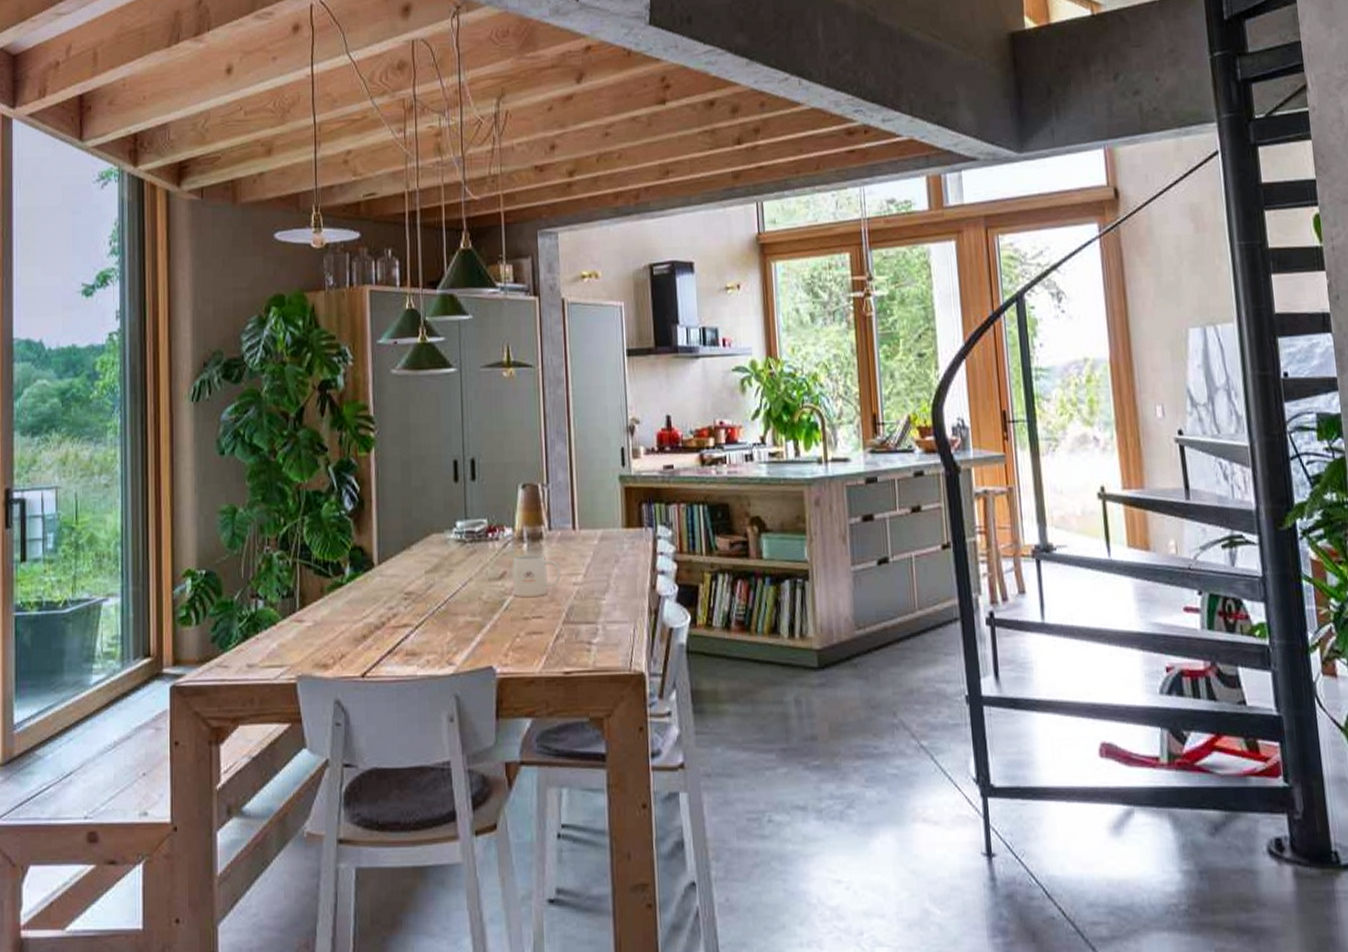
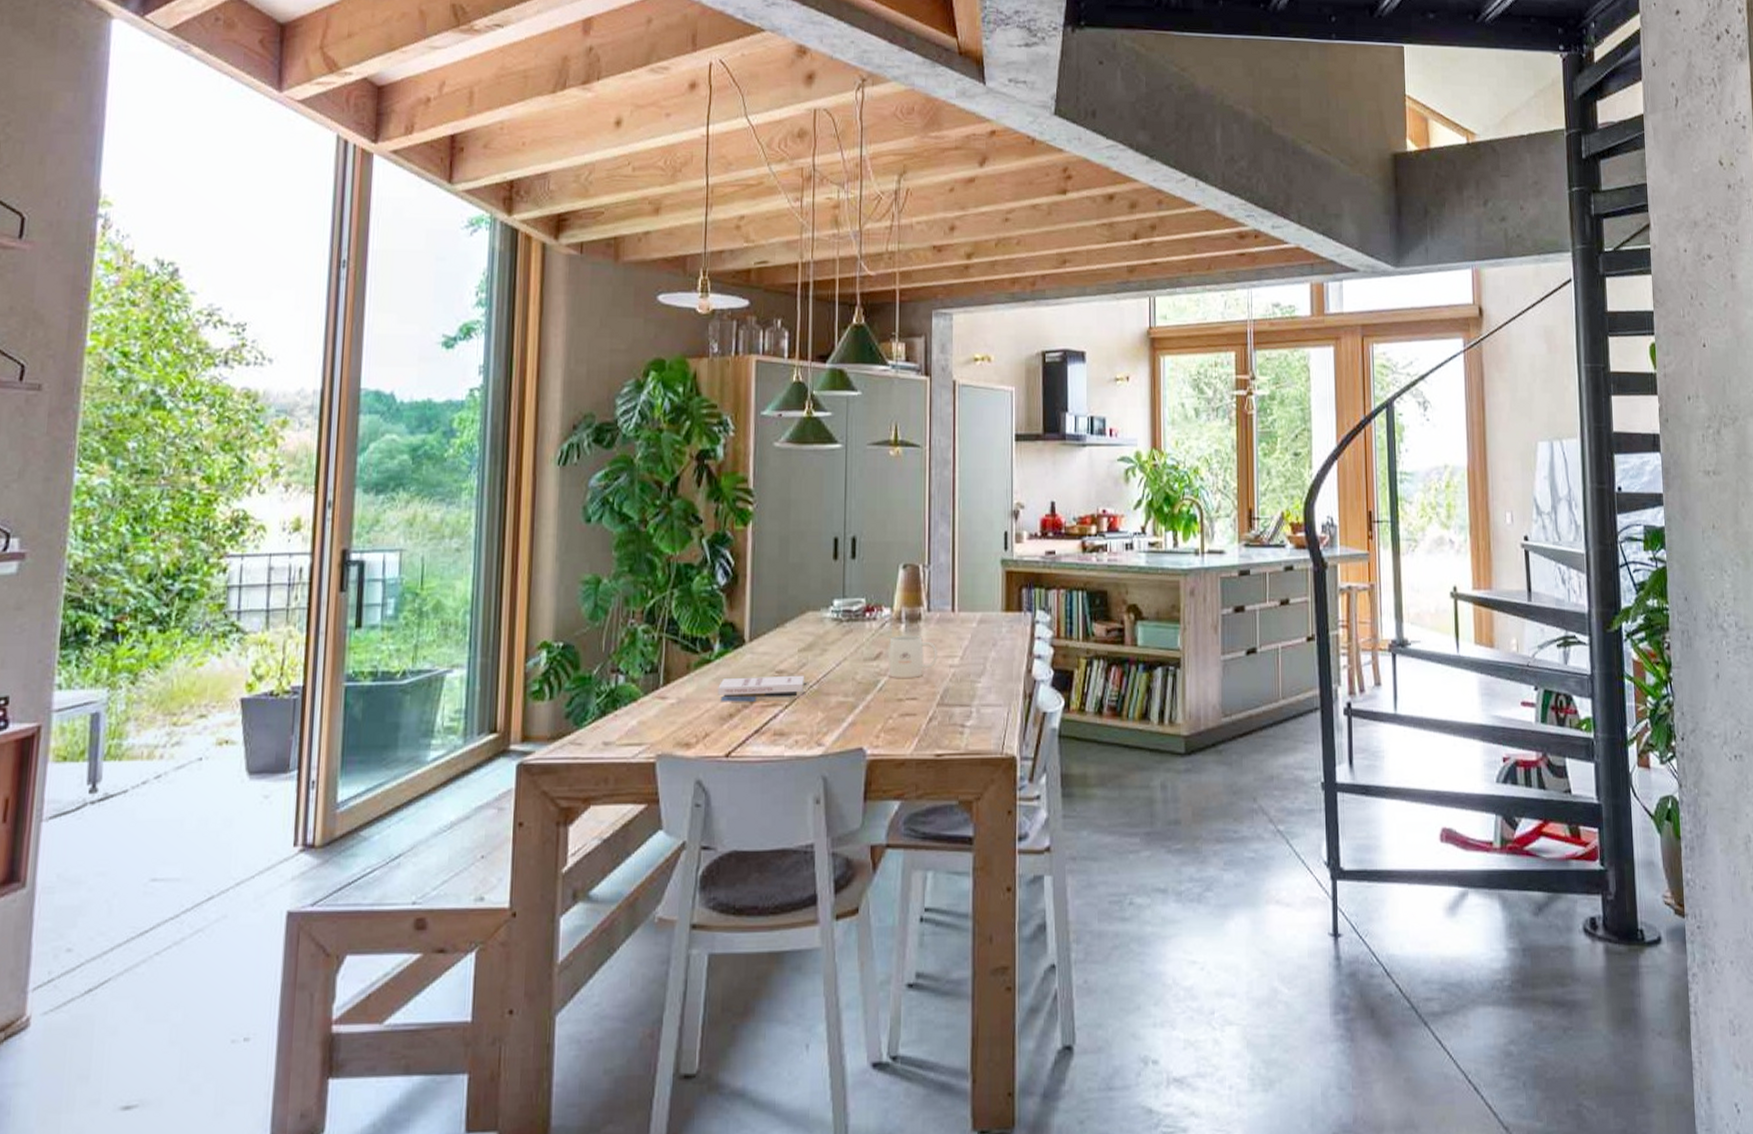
books: none [351,596,437,624] -> present [718,675,809,702]

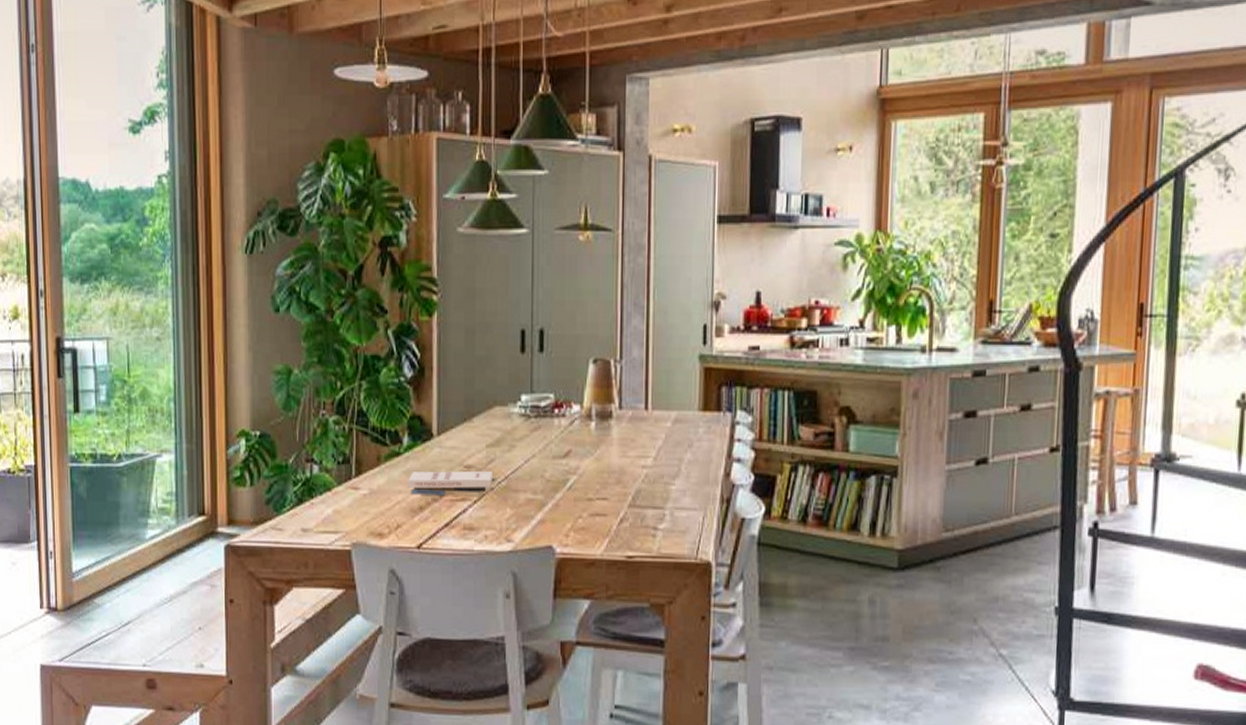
mug: present [889,636,937,679] -> none [578,434,629,479]

